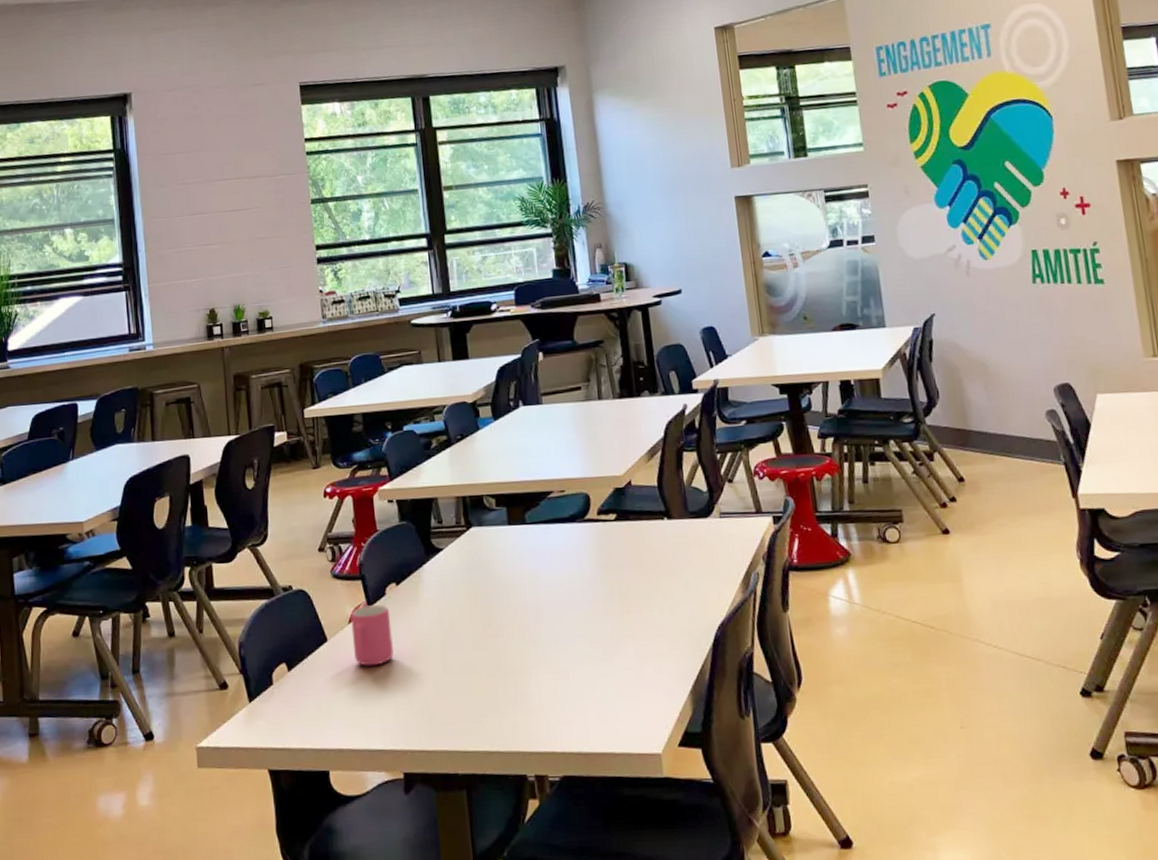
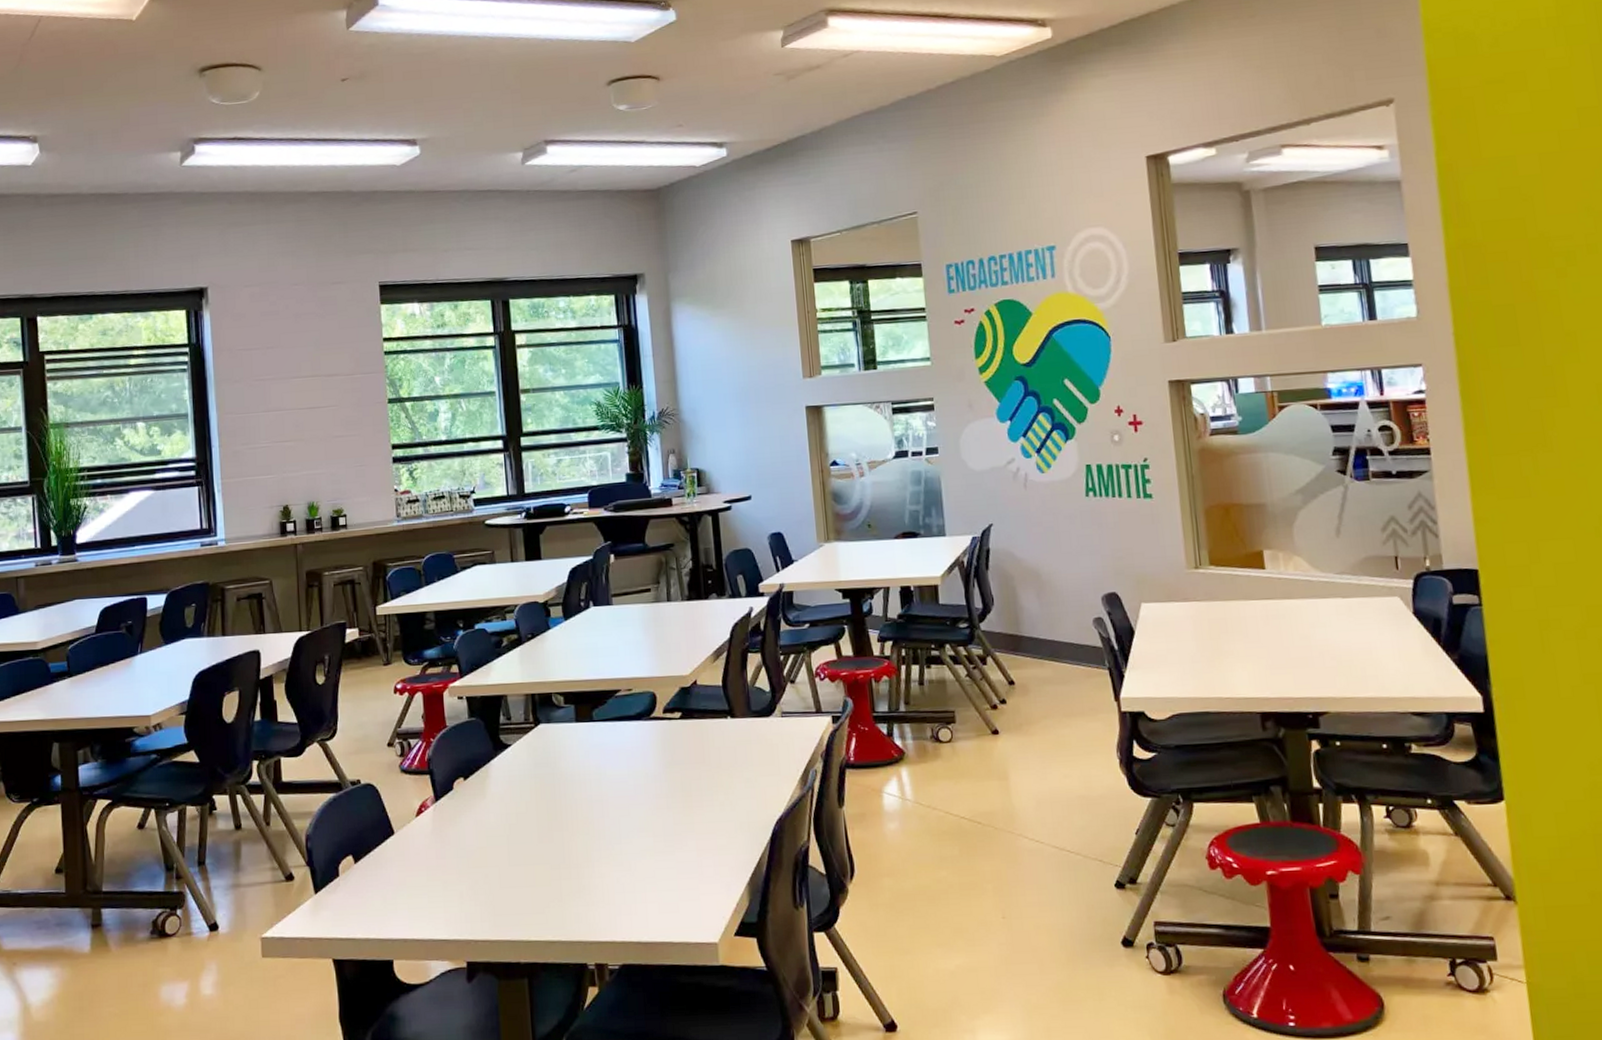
mug: present [350,603,394,666] -> none [418,798,460,859]

